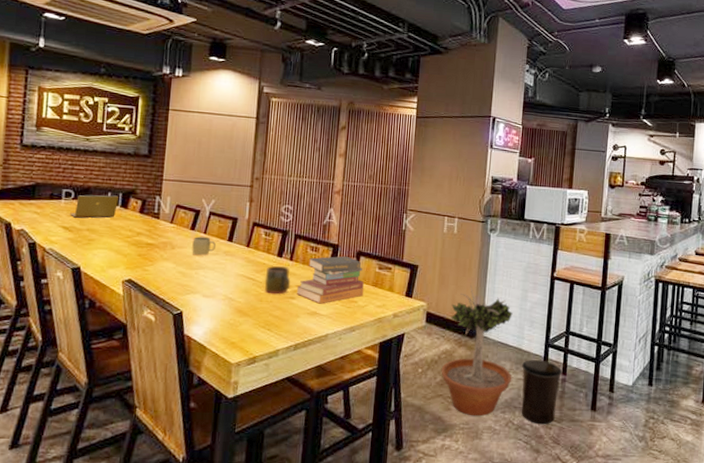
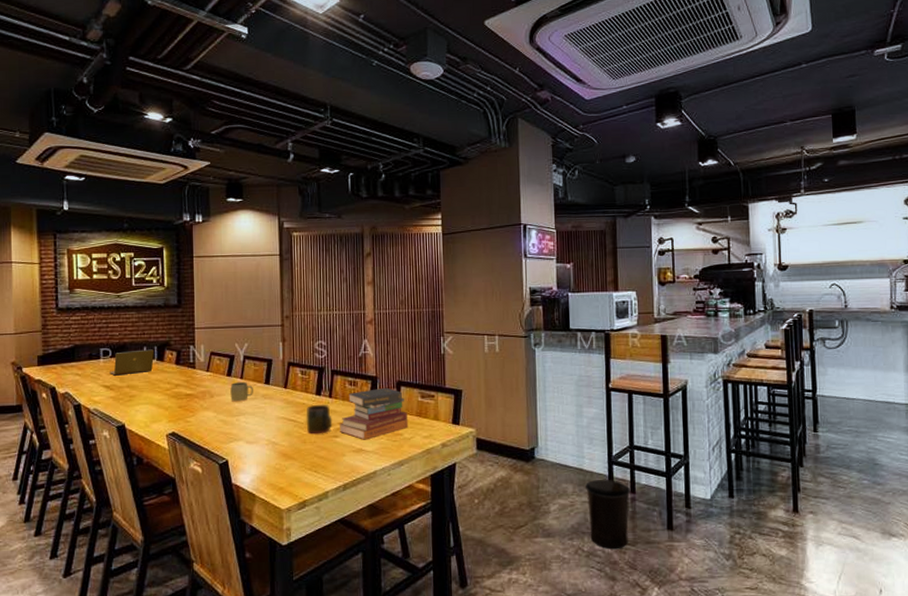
potted tree: present [441,285,513,417] -> none [498,406,577,546]

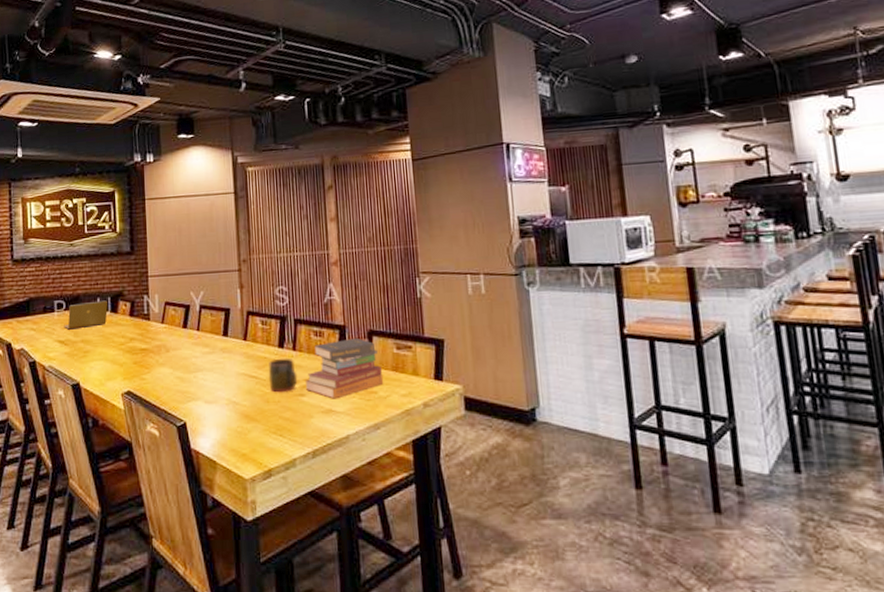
mug: present [230,382,253,402] -> none [186,334,211,357]
waste bin: present [586,479,631,550] -> none [602,447,663,537]

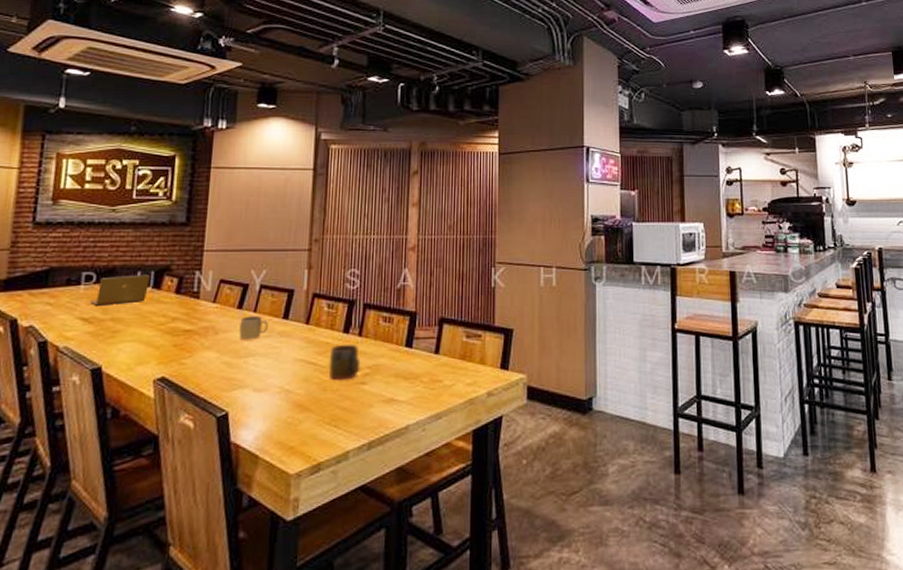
mug: none [186,334,211,357] -> present [239,316,268,340]
books: present [306,337,384,399] -> none [369,325,450,388]

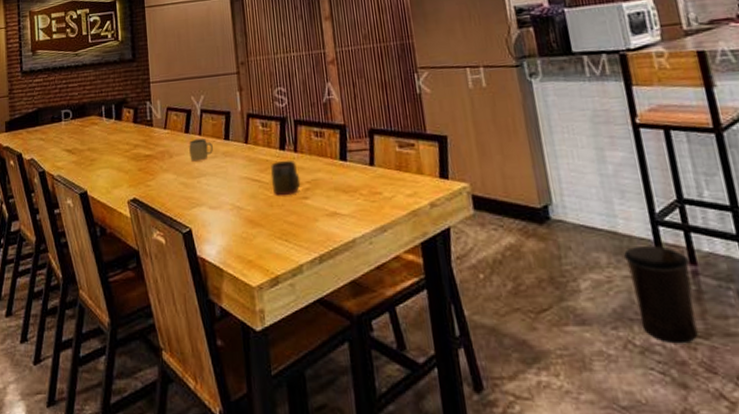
laptop: present [90,274,150,306] -> none [71,108,112,139]
waste bin: none [648,434,698,519] -> present [624,245,698,344]

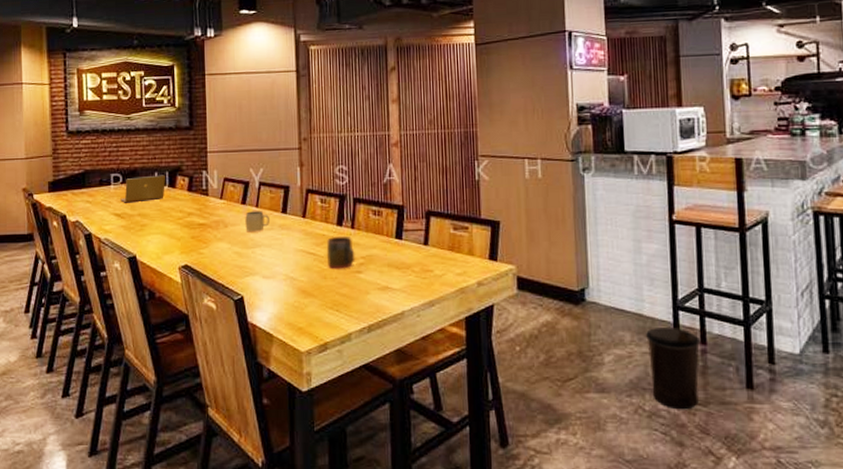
laptop: none [71,108,112,139] -> present [120,175,165,203]

